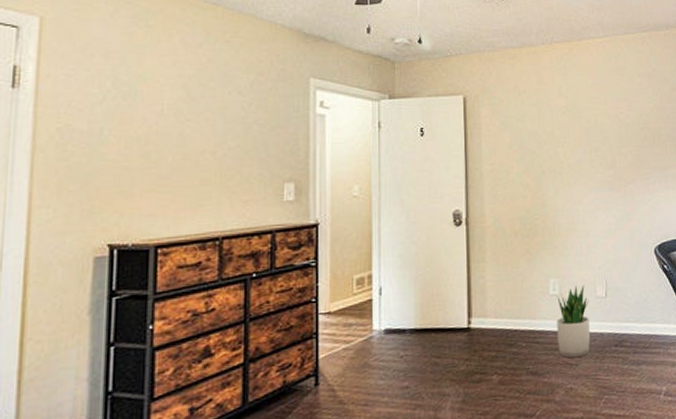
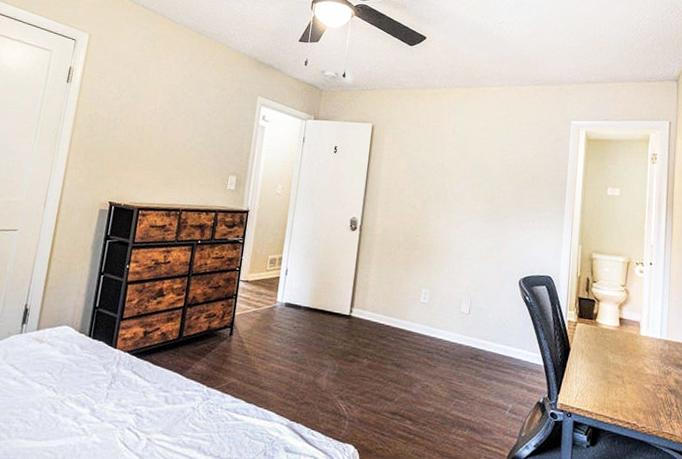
planter: present [556,285,591,358] -> none [421,299,453,361]

